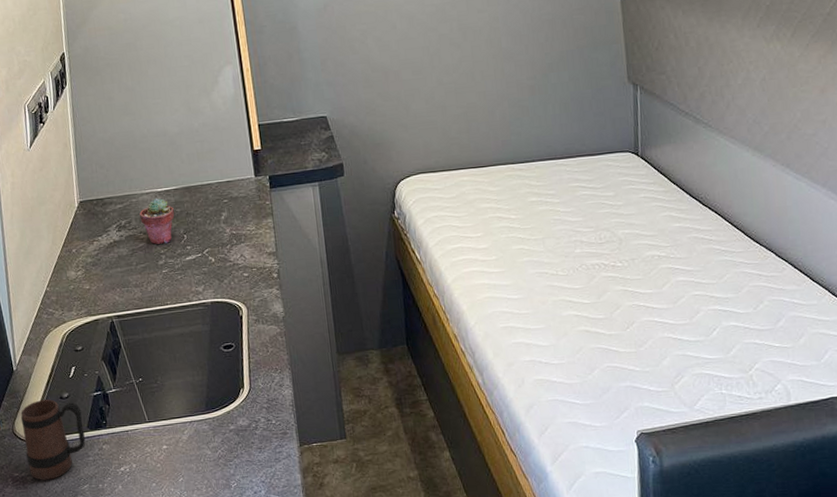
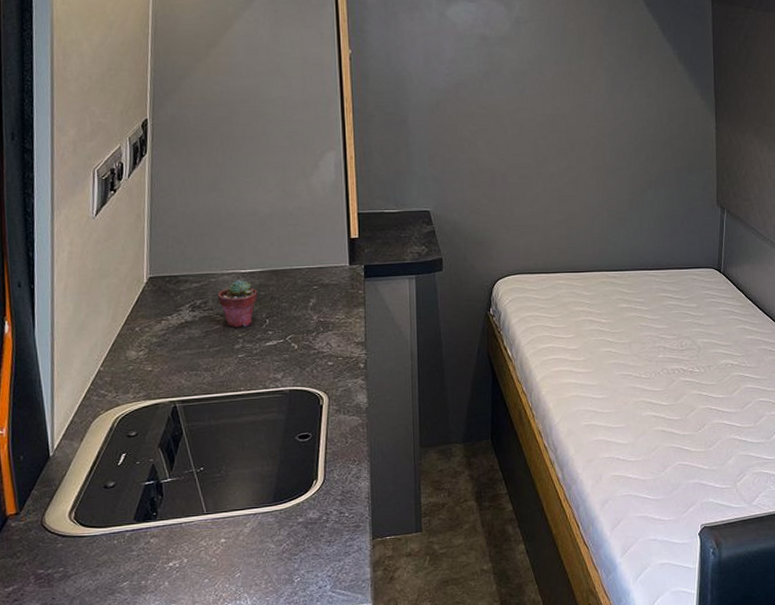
mug: present [20,399,86,480] -> none [53,489,130,578]

